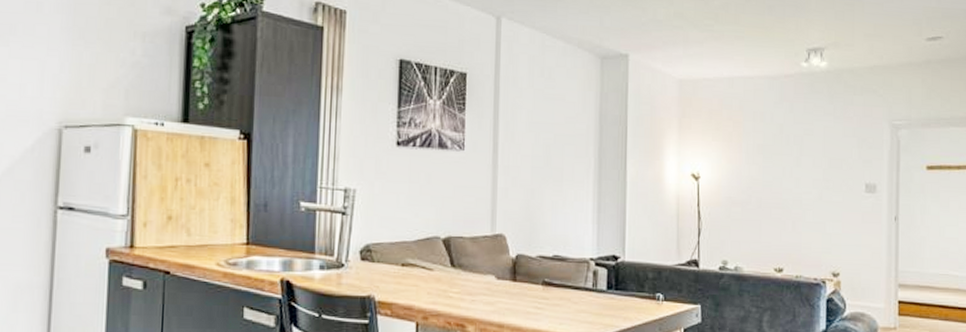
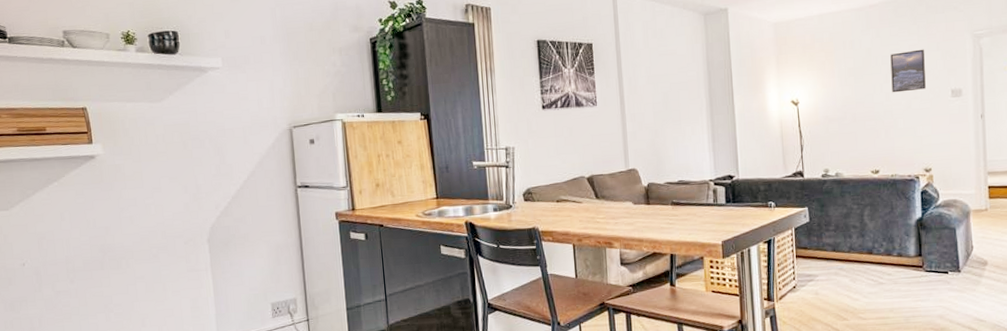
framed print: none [803,133,839,180] -> present [890,49,926,93]

